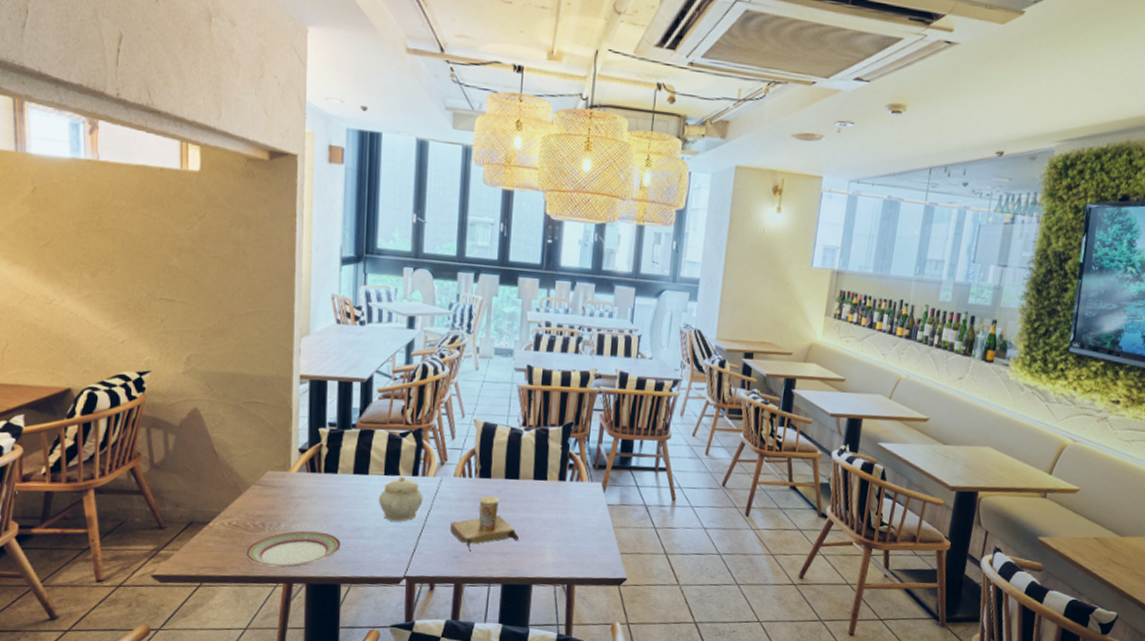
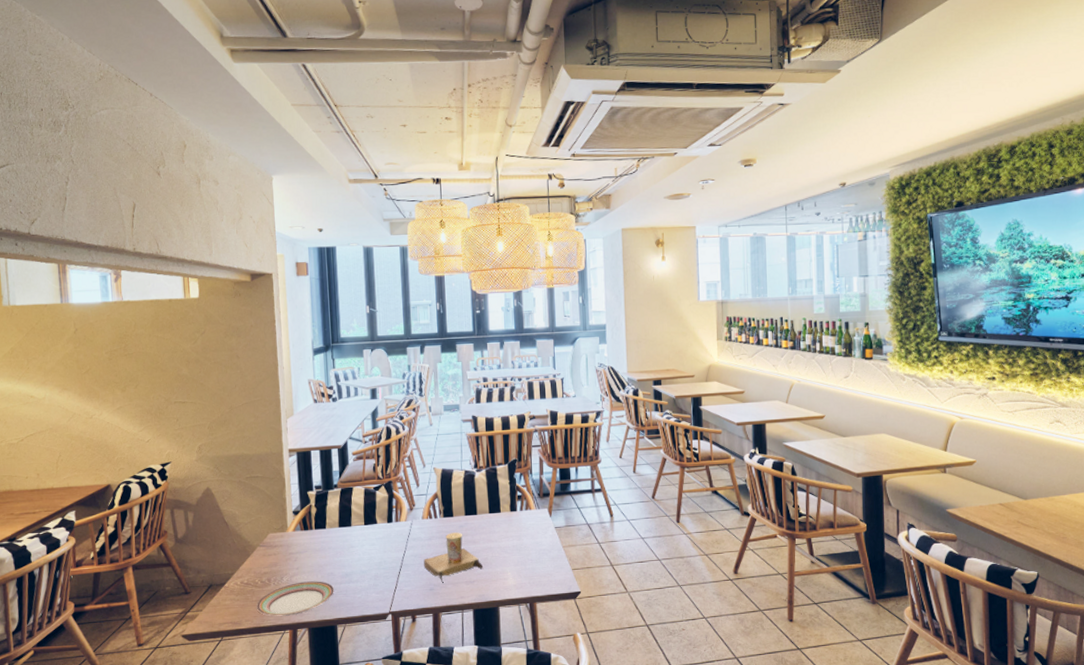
teapot: present [379,476,423,522] -> none [362,524,399,564]

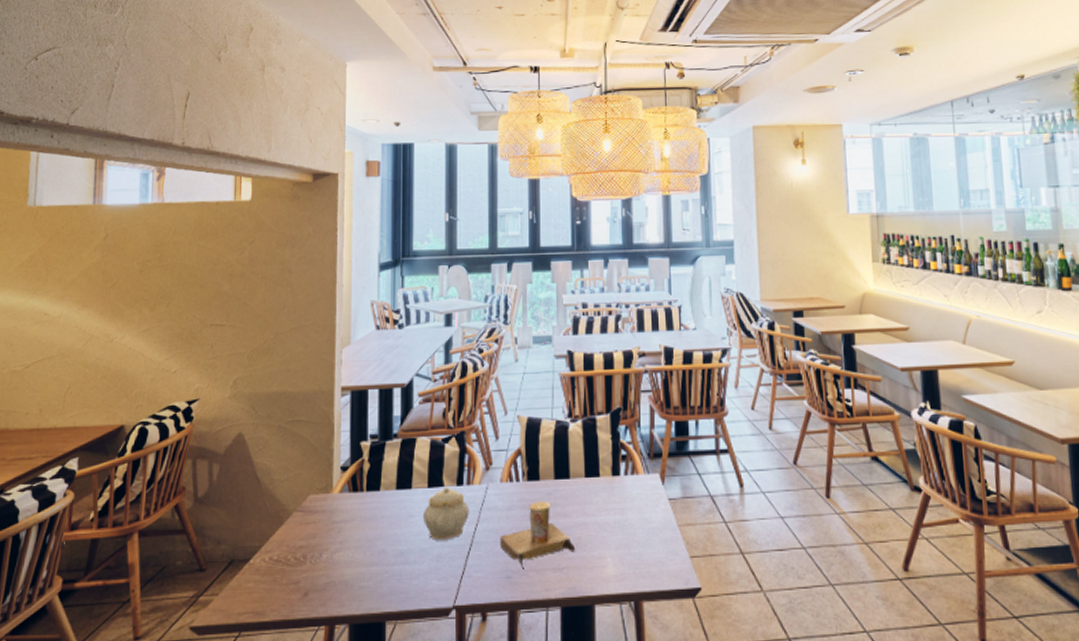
plate: present [257,581,334,616] -> none [287,560,385,606]
teapot: none [362,524,399,564] -> present [424,486,469,540]

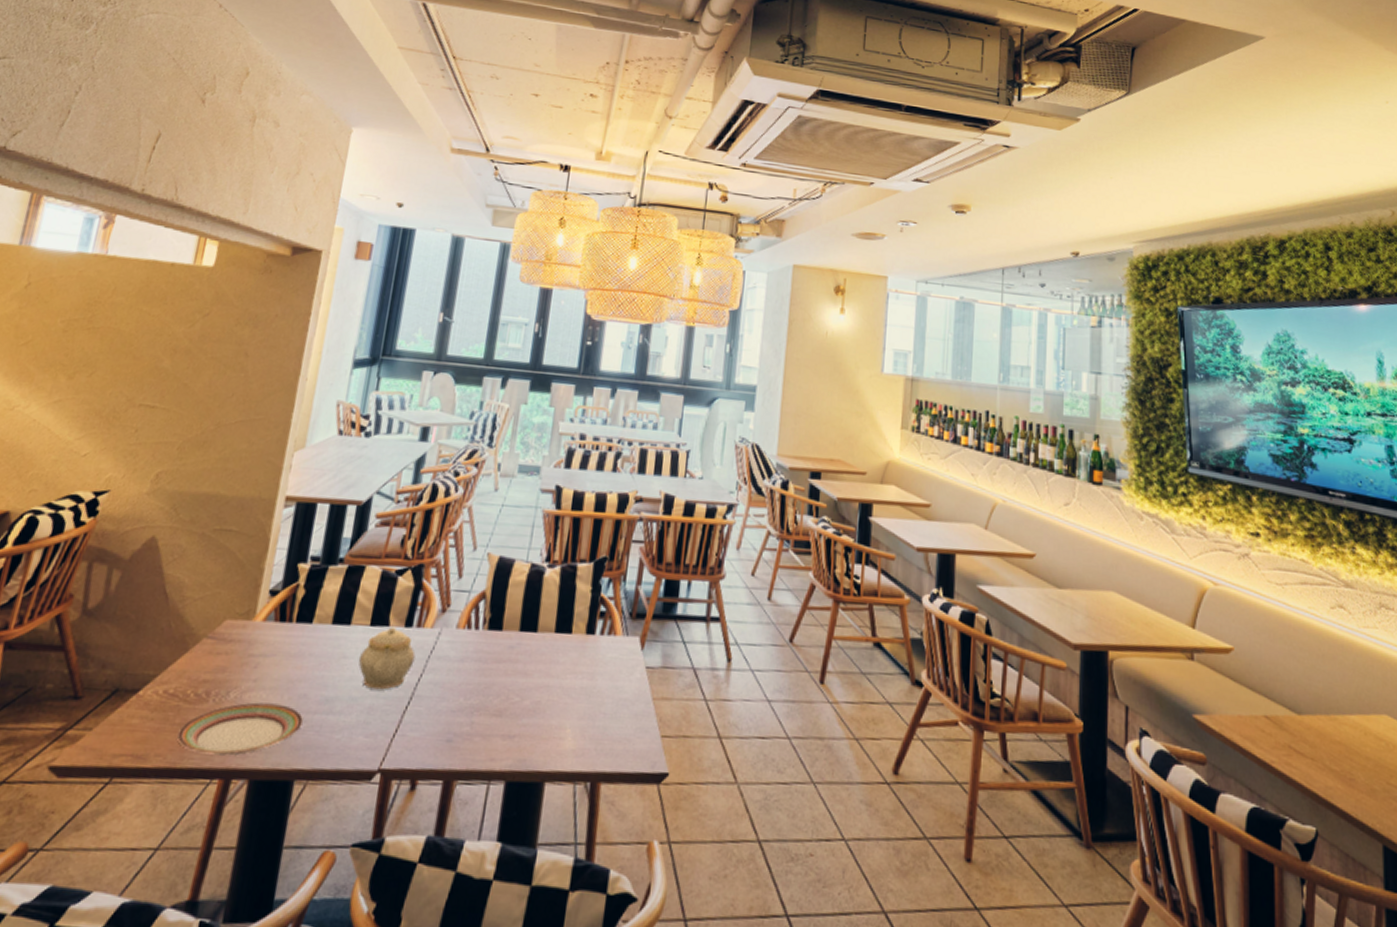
plate: none [287,560,385,606] -> present [177,702,303,756]
cup: present [500,501,575,569] -> none [445,654,532,733]

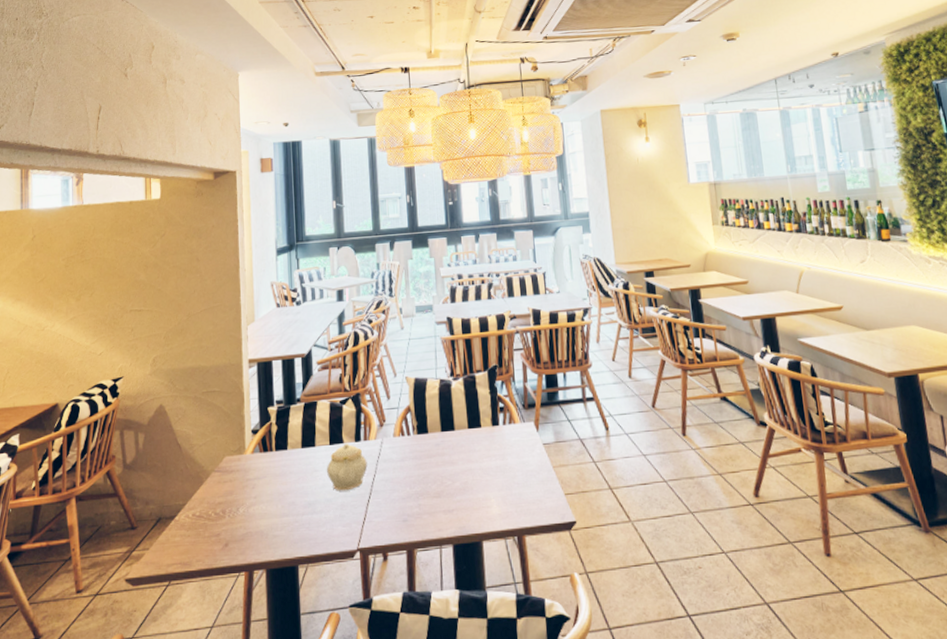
plate: present [177,702,303,756] -> none [209,512,295,555]

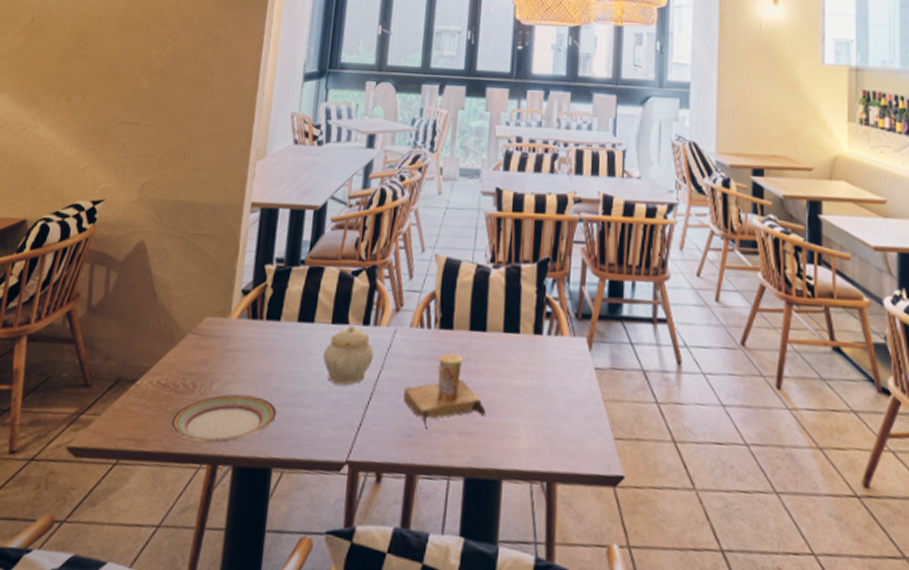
plate: none [209,512,295,555] -> present [170,394,277,443]
cup: none [396,451,462,513] -> present [403,353,485,429]

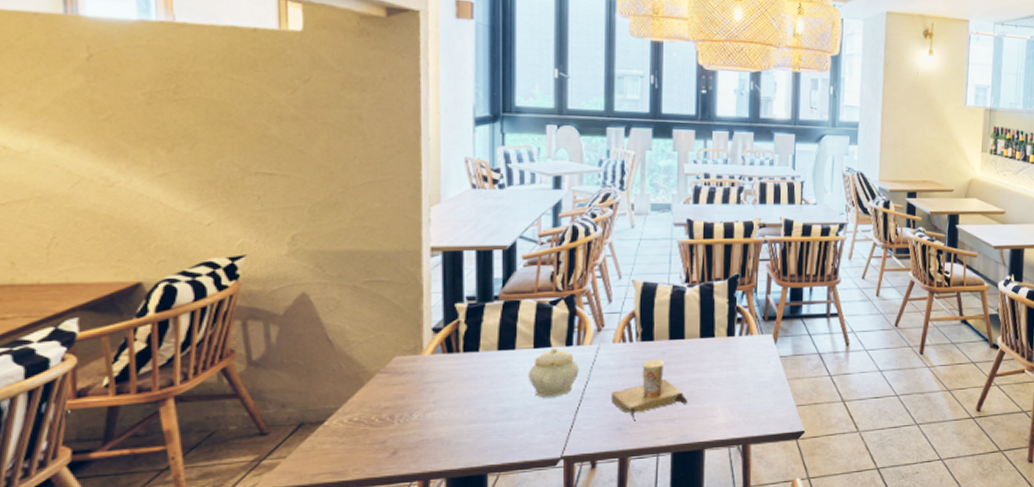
plate: present [170,394,277,443] -> none [371,418,486,464]

